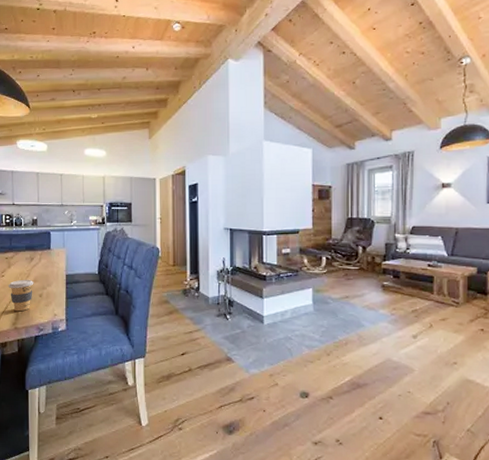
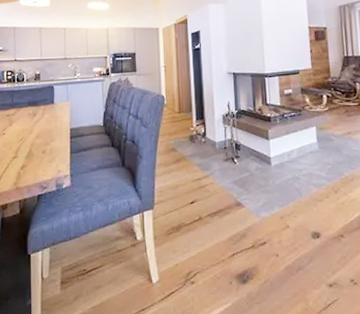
coffee cup: present [8,279,34,312] -> none [9,135,37,171]

